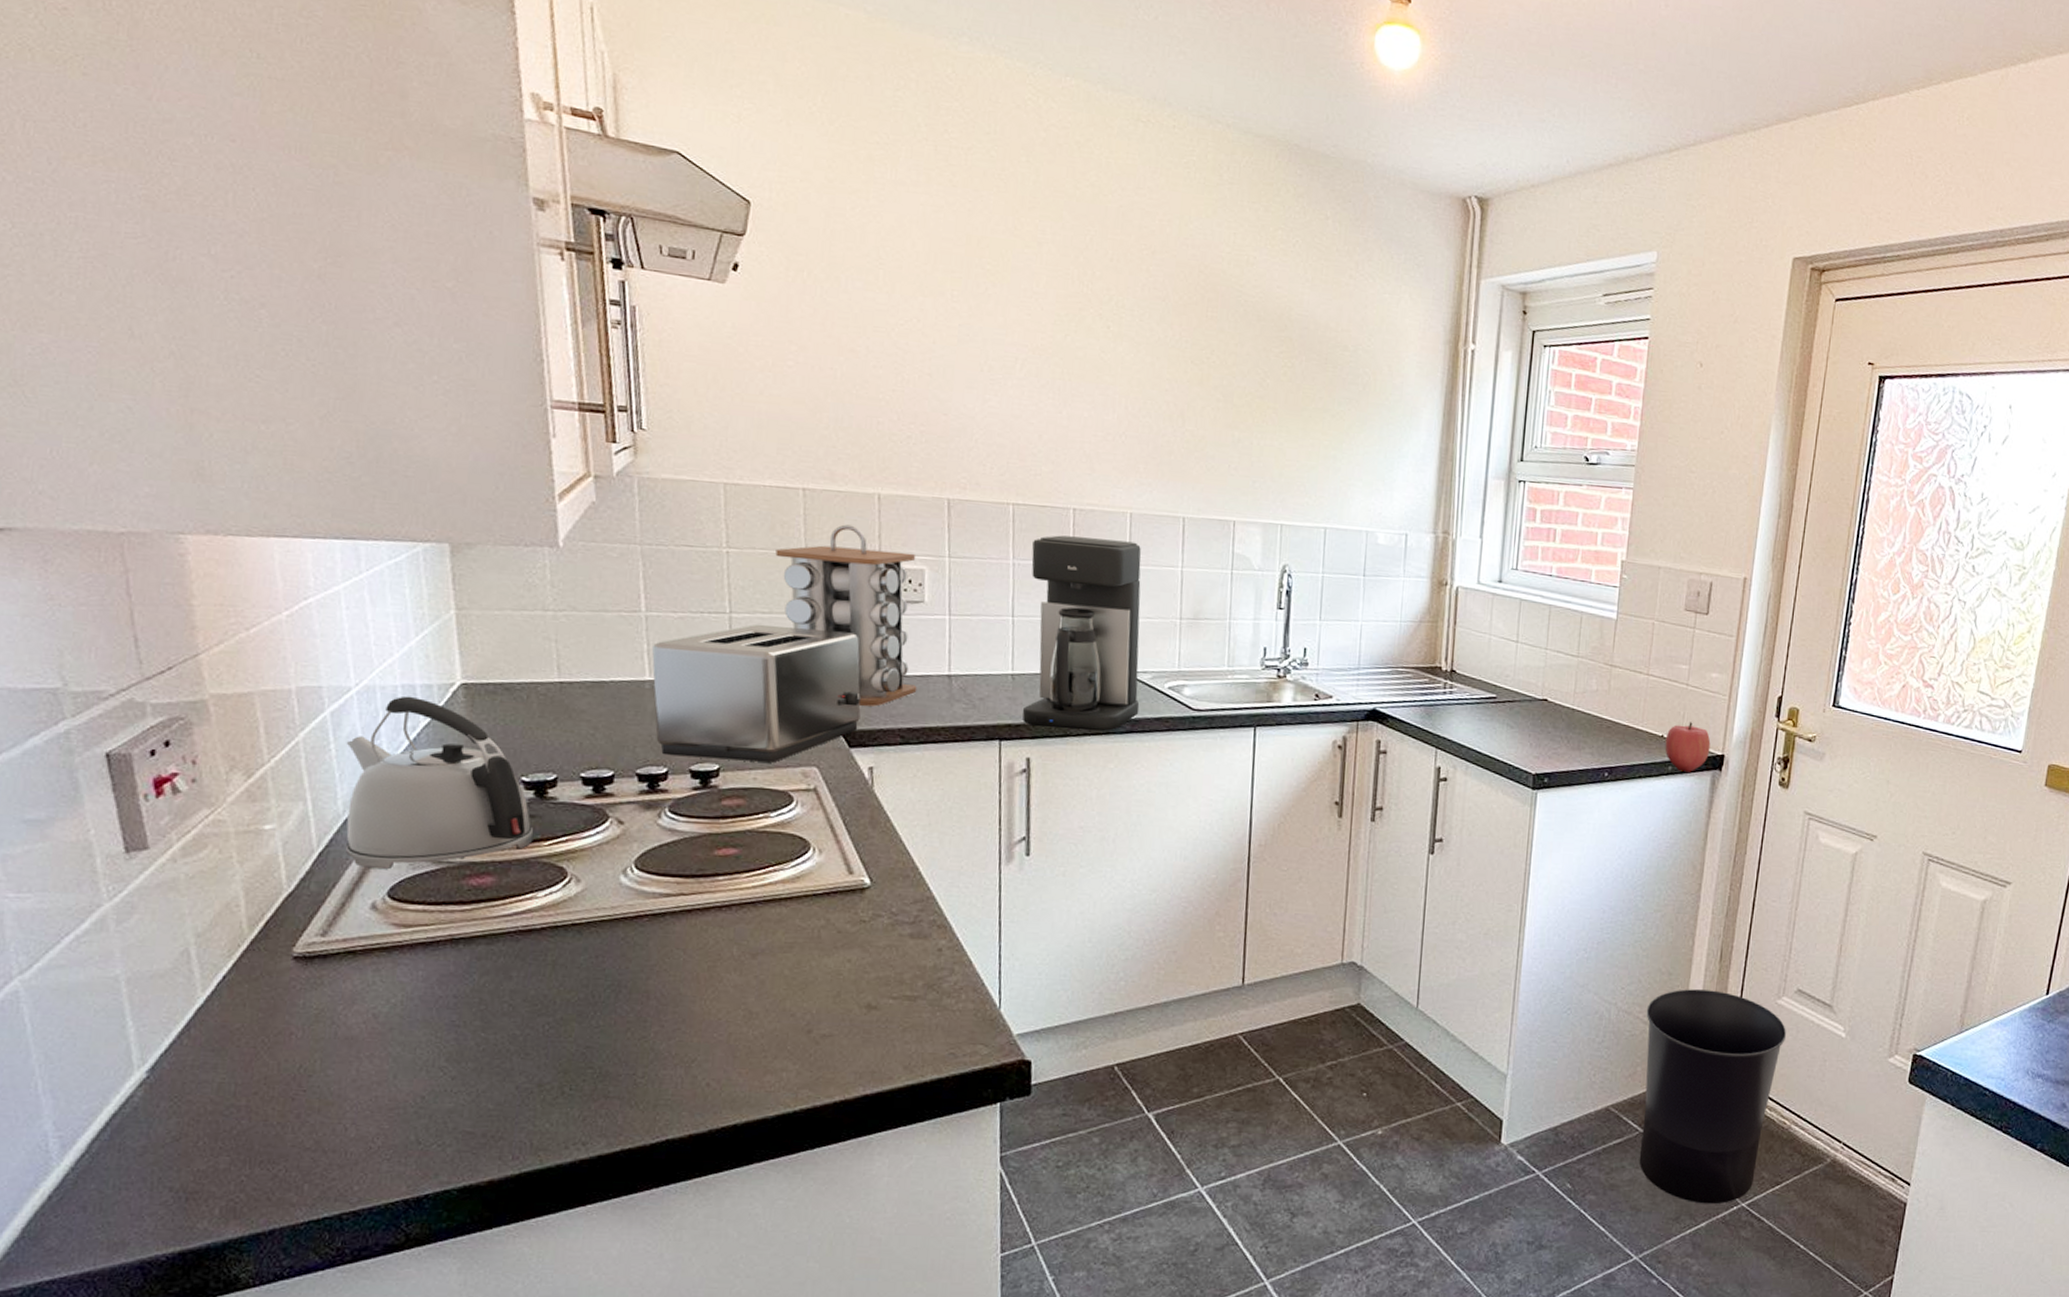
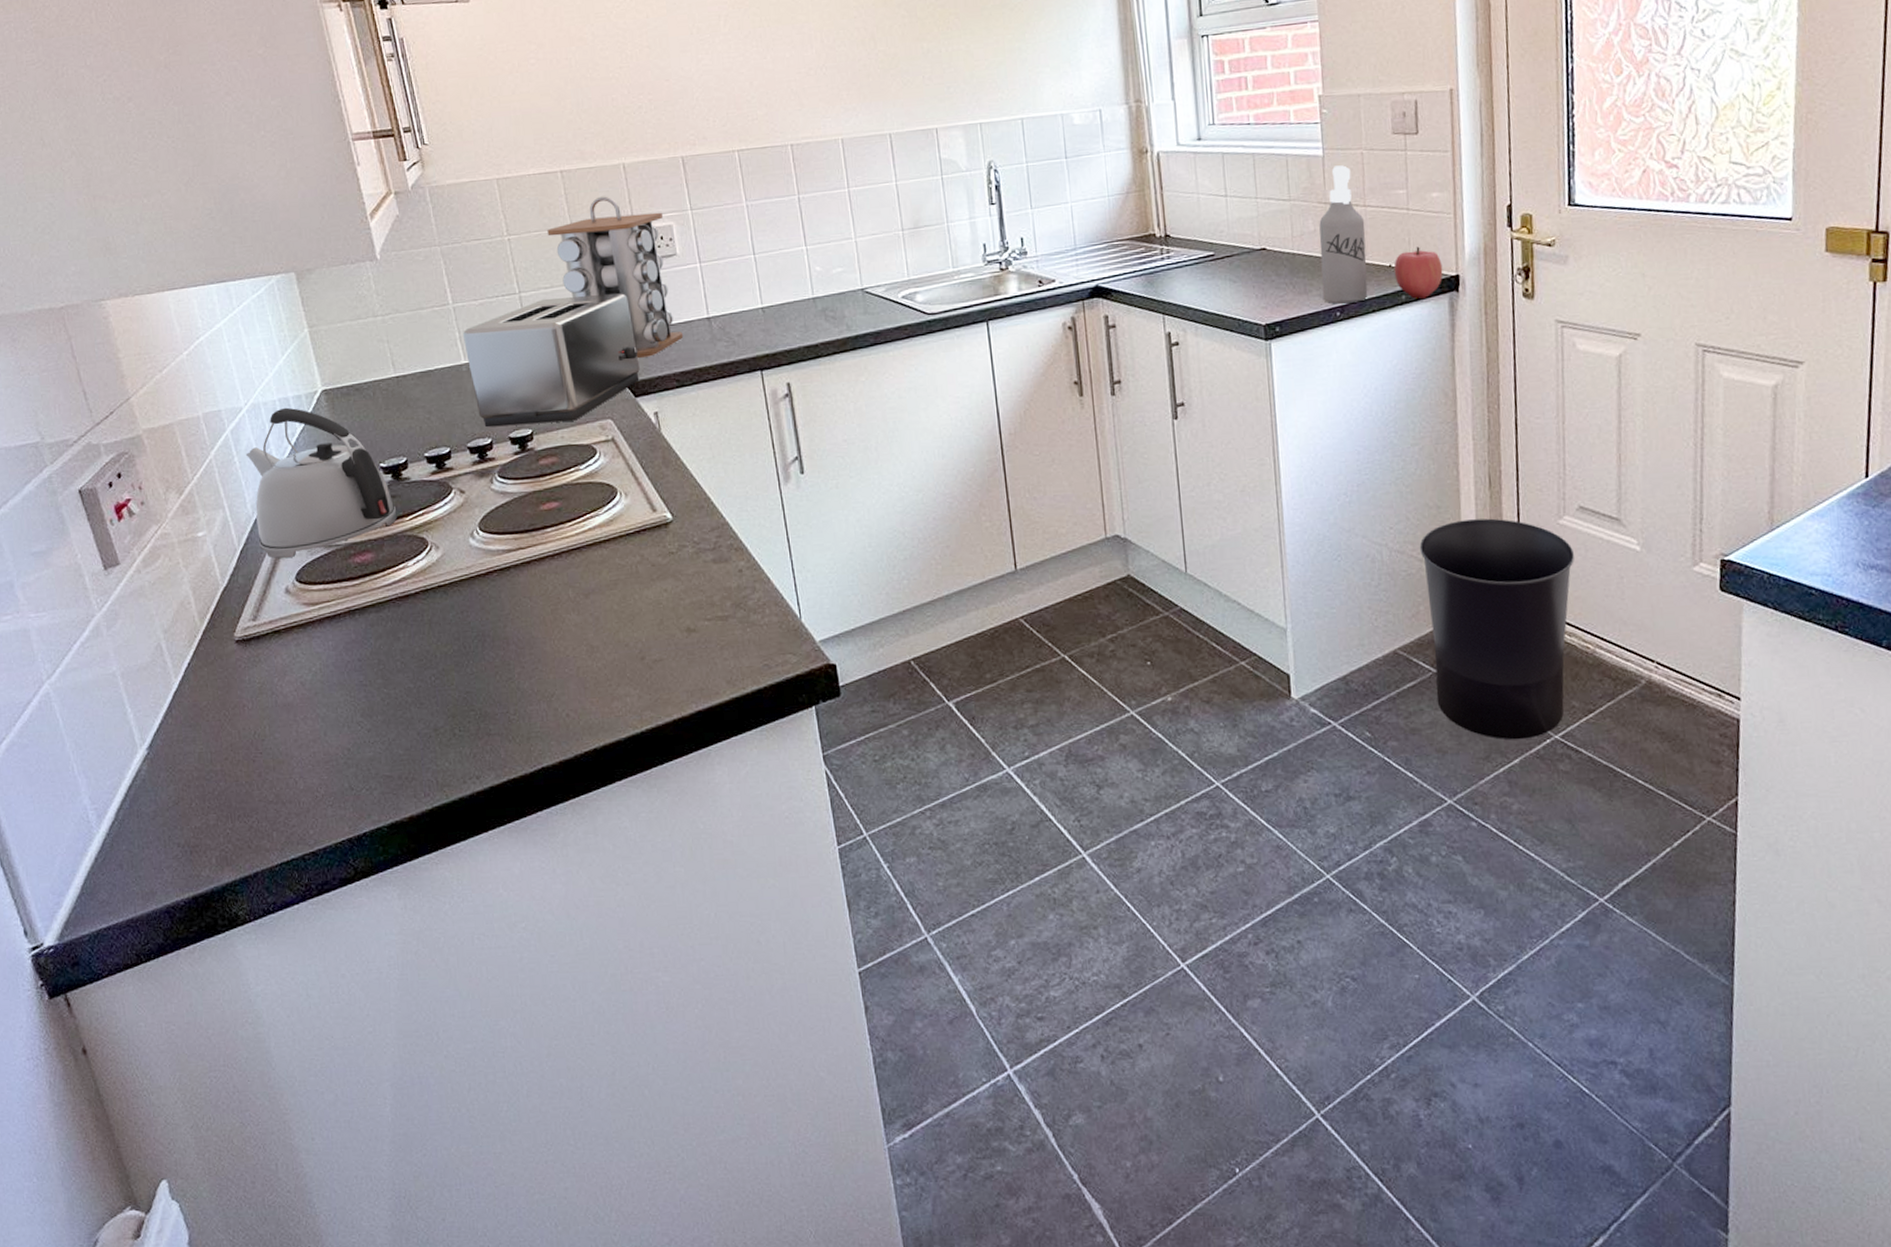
coffee maker: present [1022,535,1141,731] -> none [760,165,879,352]
spray bottle: none [1594,631,1646,766] -> present [1319,165,1368,304]

